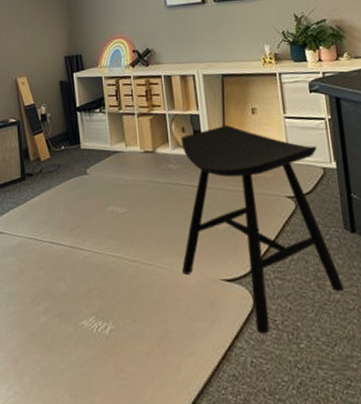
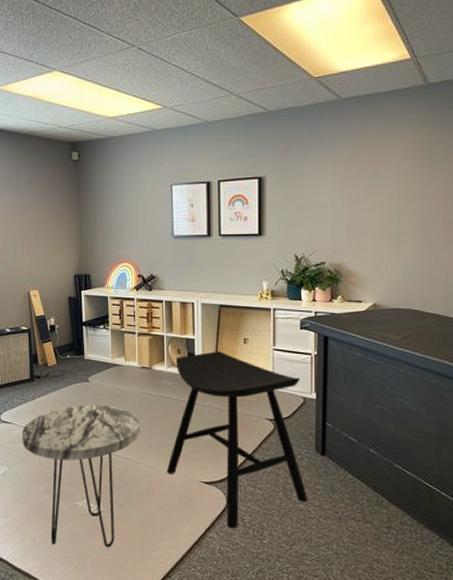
side table: none [14,199,148,380] -> present [22,405,140,548]

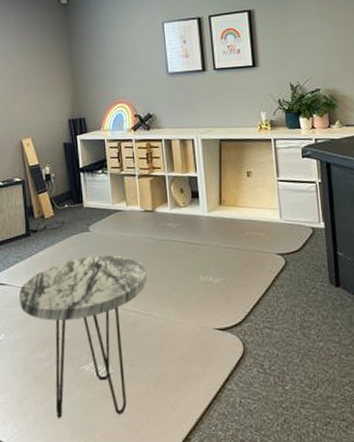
stool: present [167,351,307,529] -> none [178,187,327,378]

